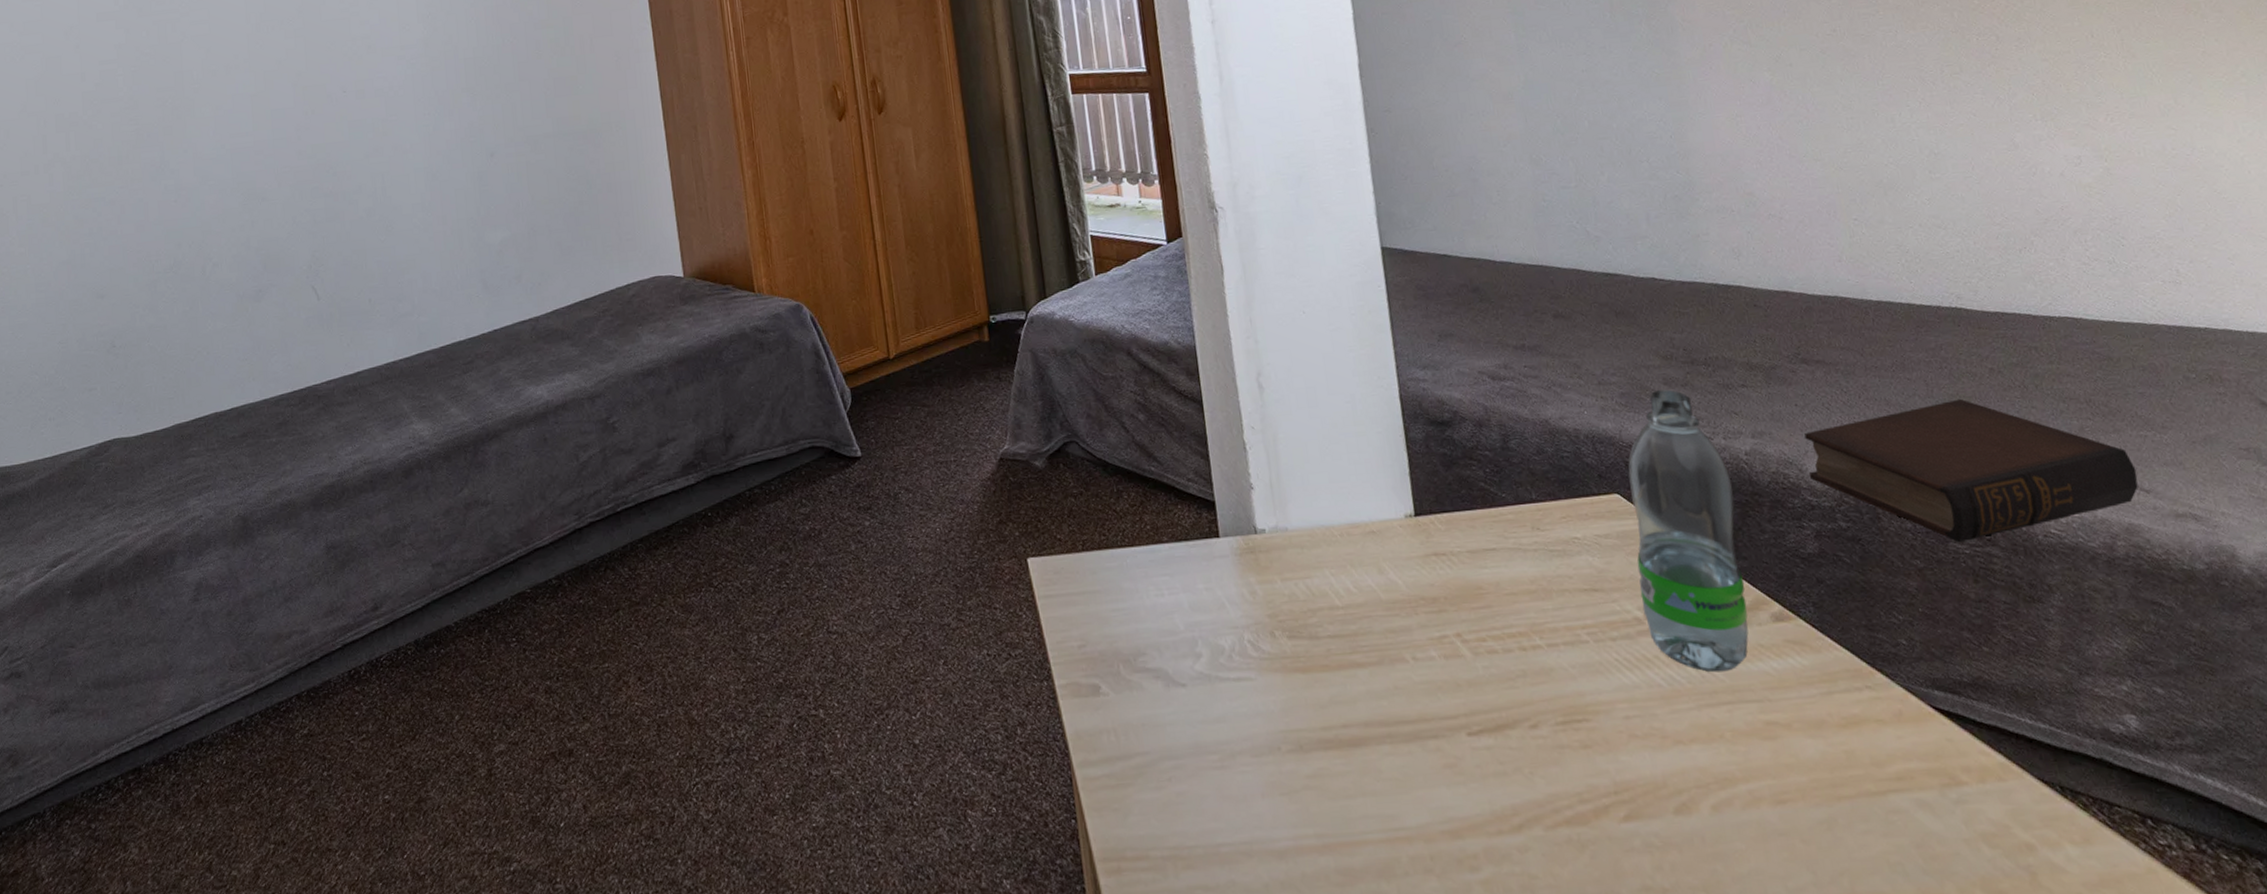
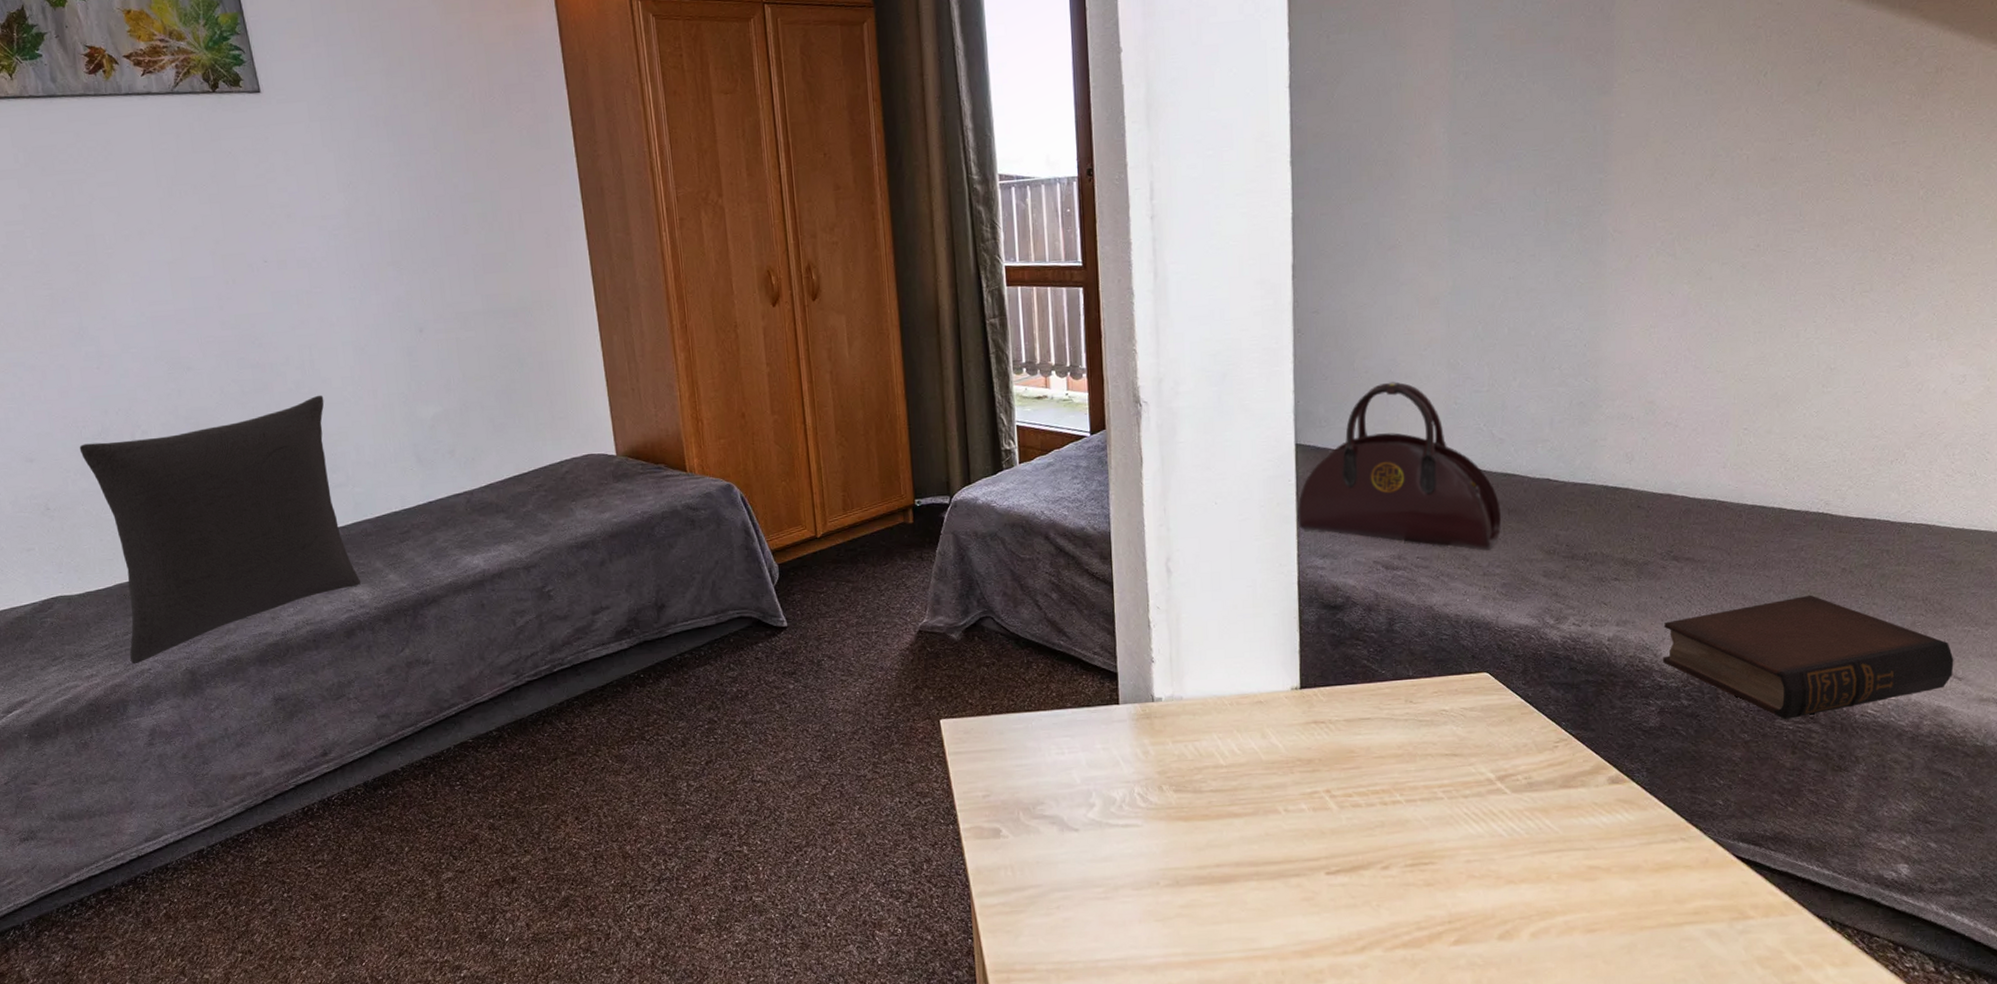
pillow: none [150,222,421,511] -> present [79,395,361,665]
handbag: none [1390,179,1611,358] -> present [1297,381,1501,551]
bottle: present [1627,389,1749,673] -> none [1495,581,1592,825]

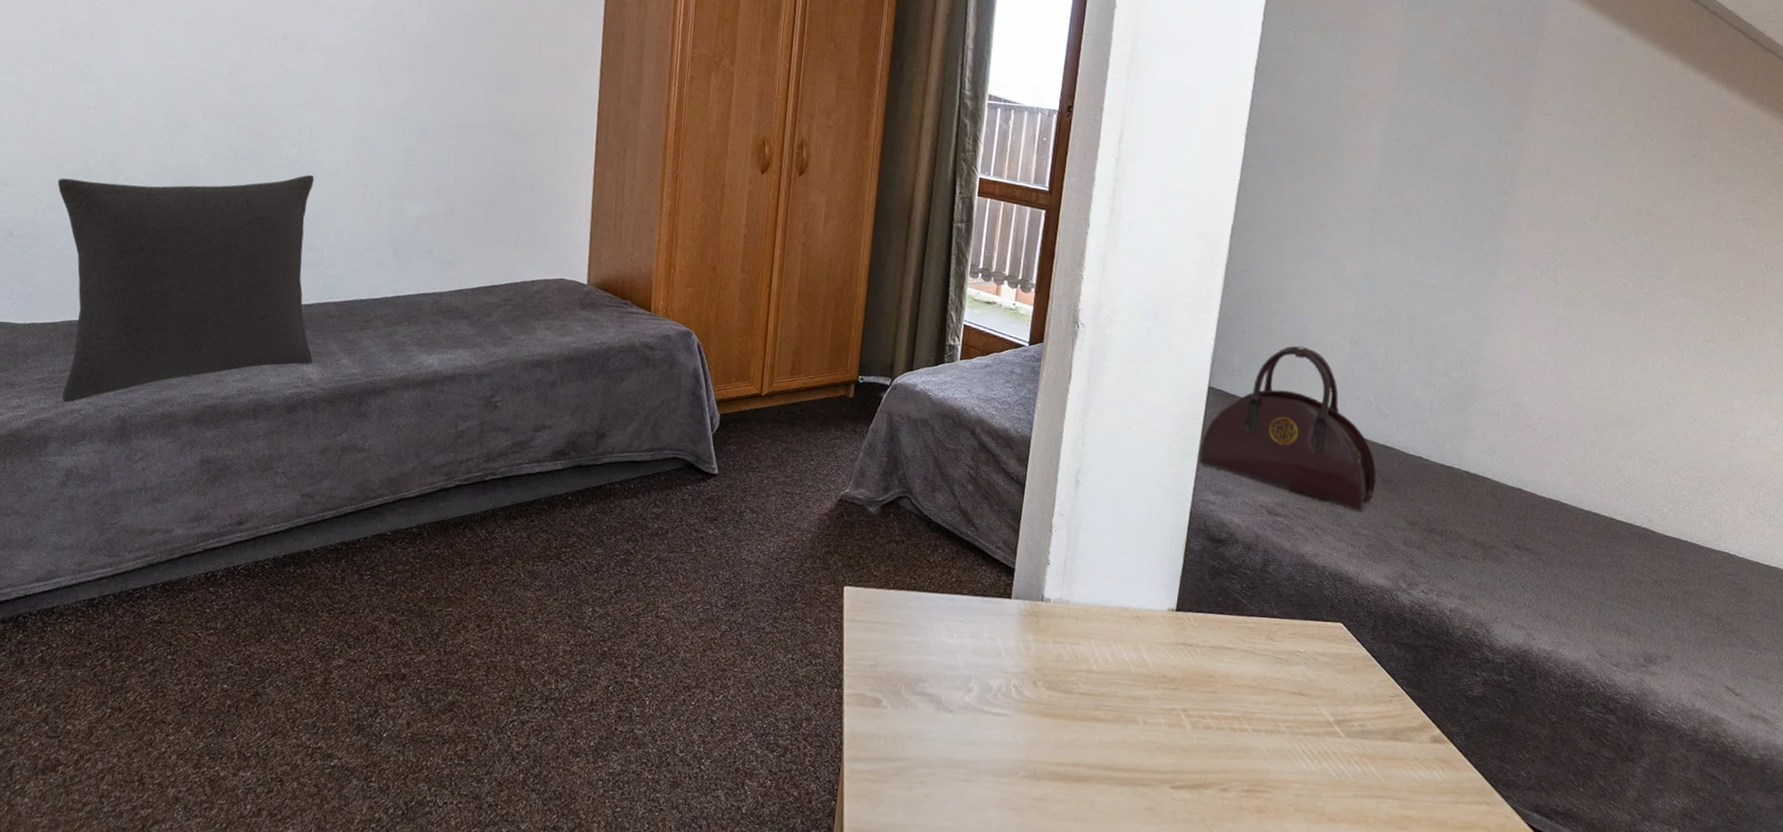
book: present [1663,594,1954,720] -> none [1493,598,1735,708]

